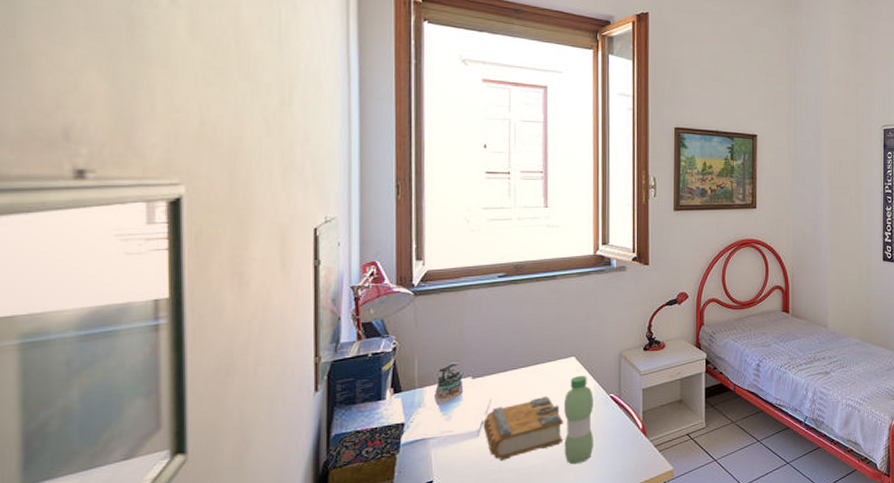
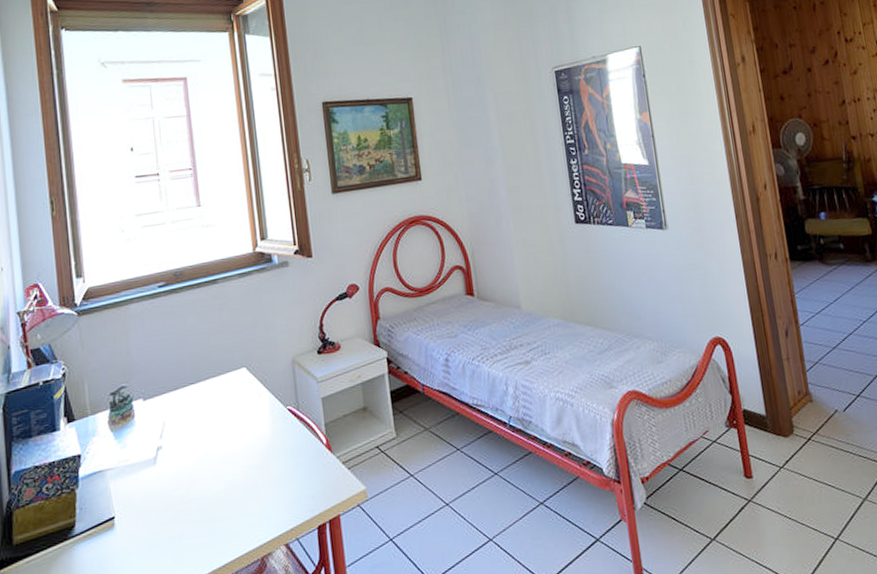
book: present [483,397,564,462] -> none [159,414,243,491]
water bottle: present [564,375,594,465] -> none [239,387,276,490]

